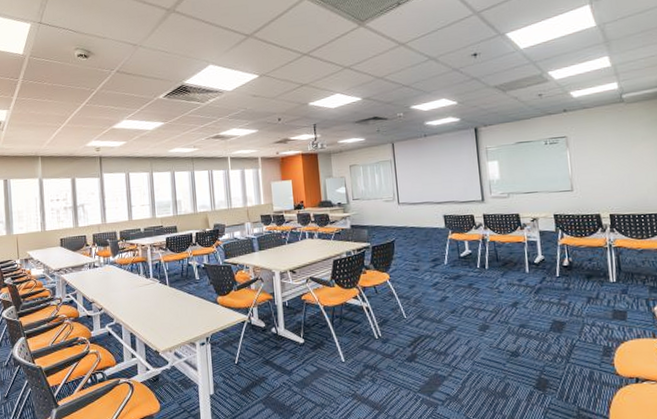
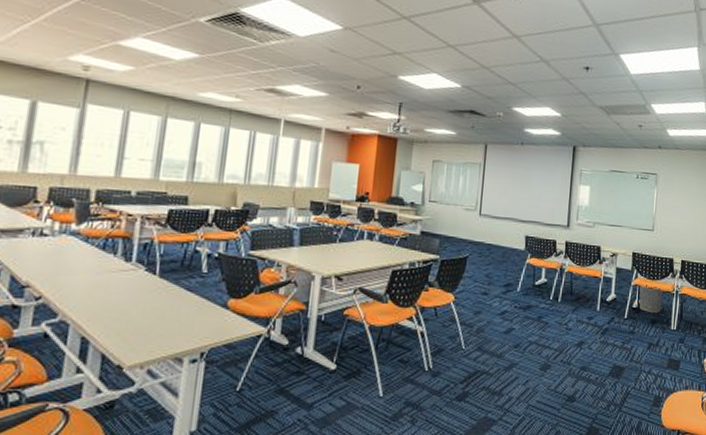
waste bin: none [567,243,596,269] -> present [639,284,663,314]

